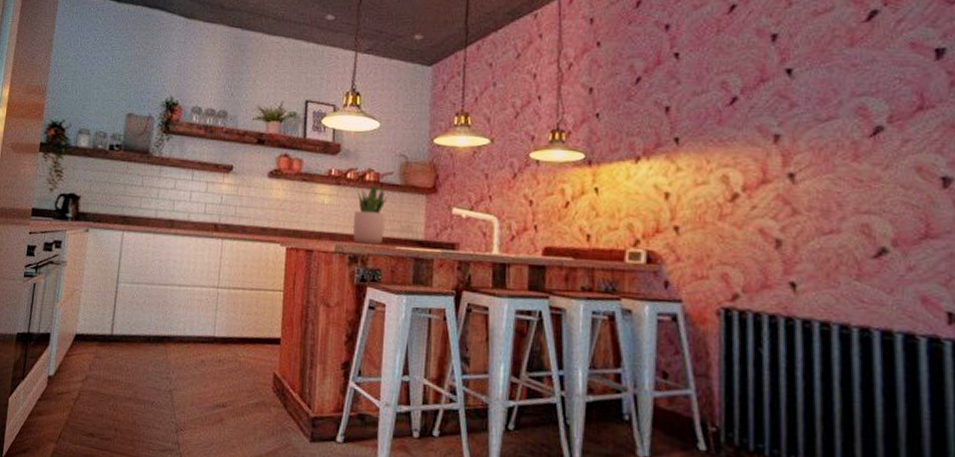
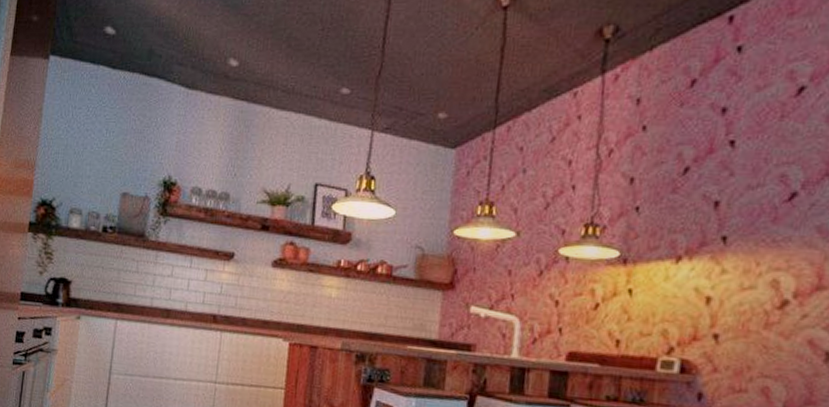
planter: present [352,184,388,244] -> none [361,277,401,343]

